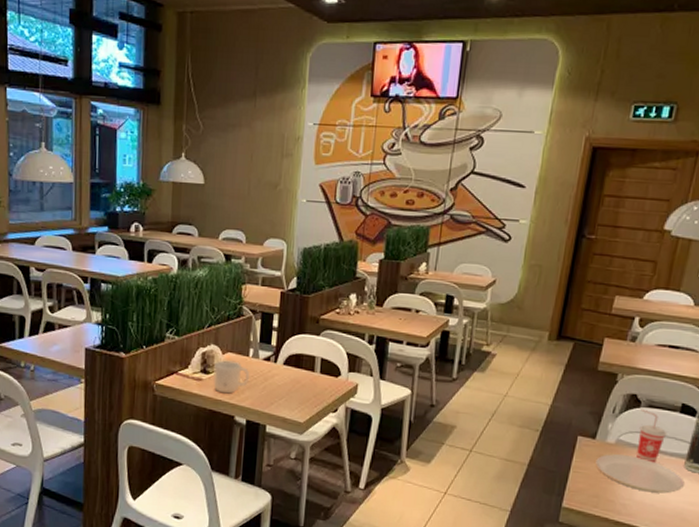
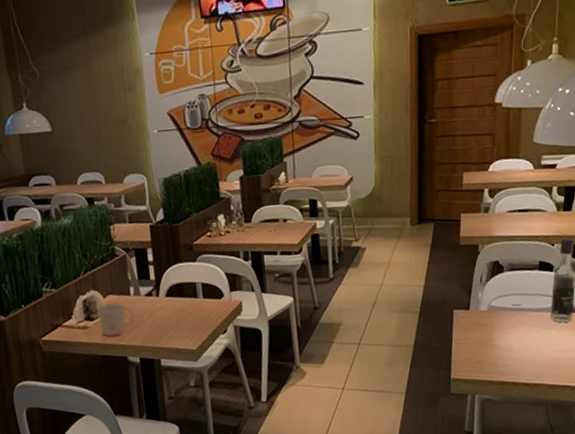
plate: present [595,454,685,494] -> none [473,318,554,349]
beverage cup: present [636,409,668,463] -> none [504,273,531,321]

